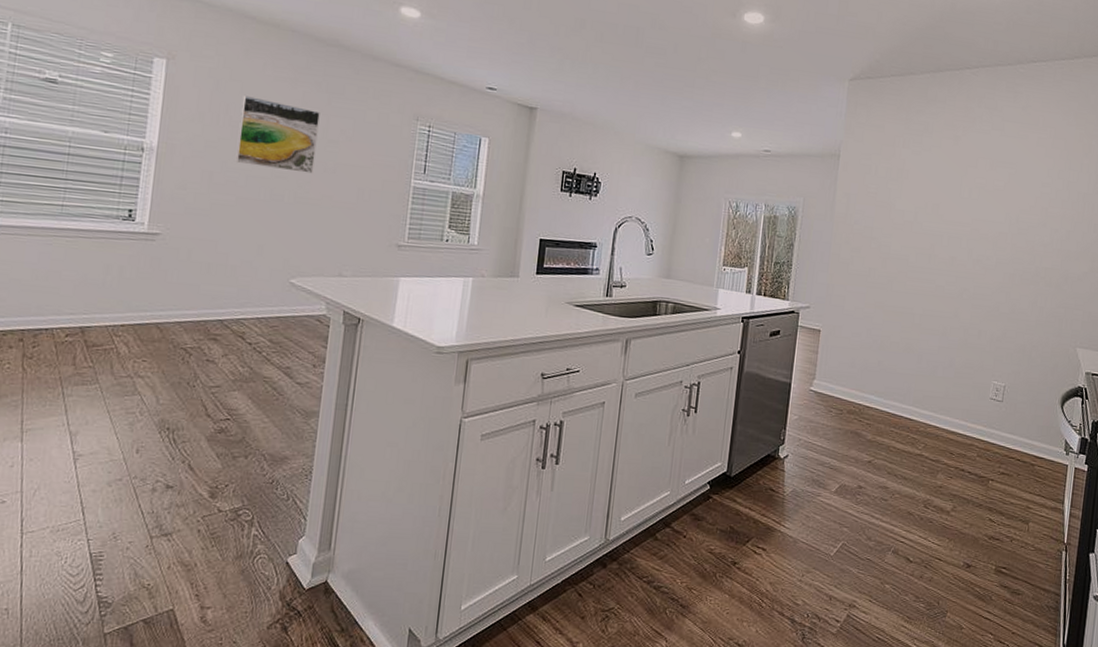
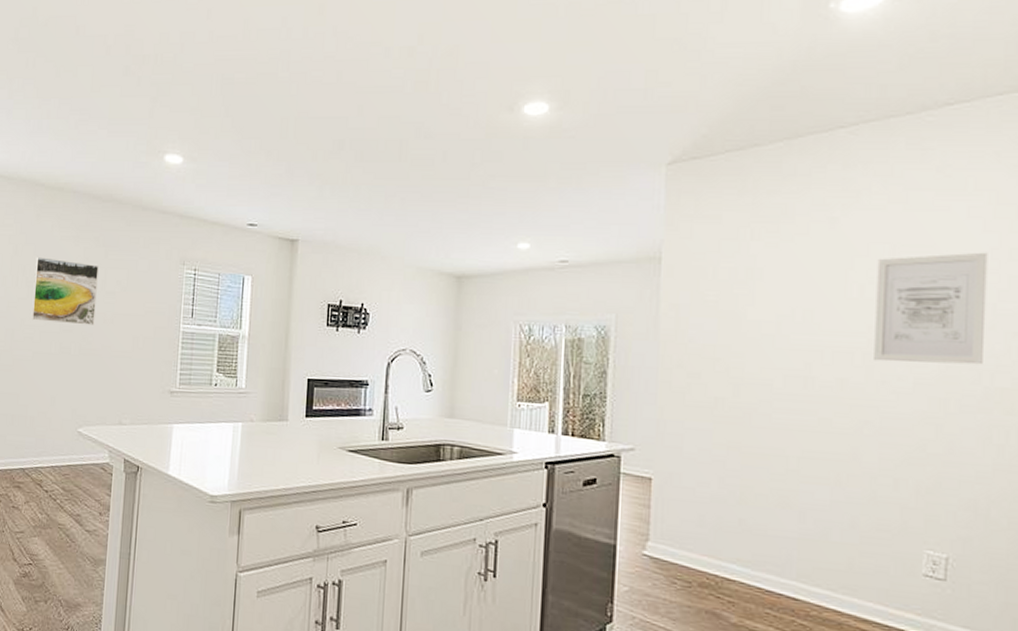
wall art: none [973,169,1046,251] -> present [874,252,988,365]

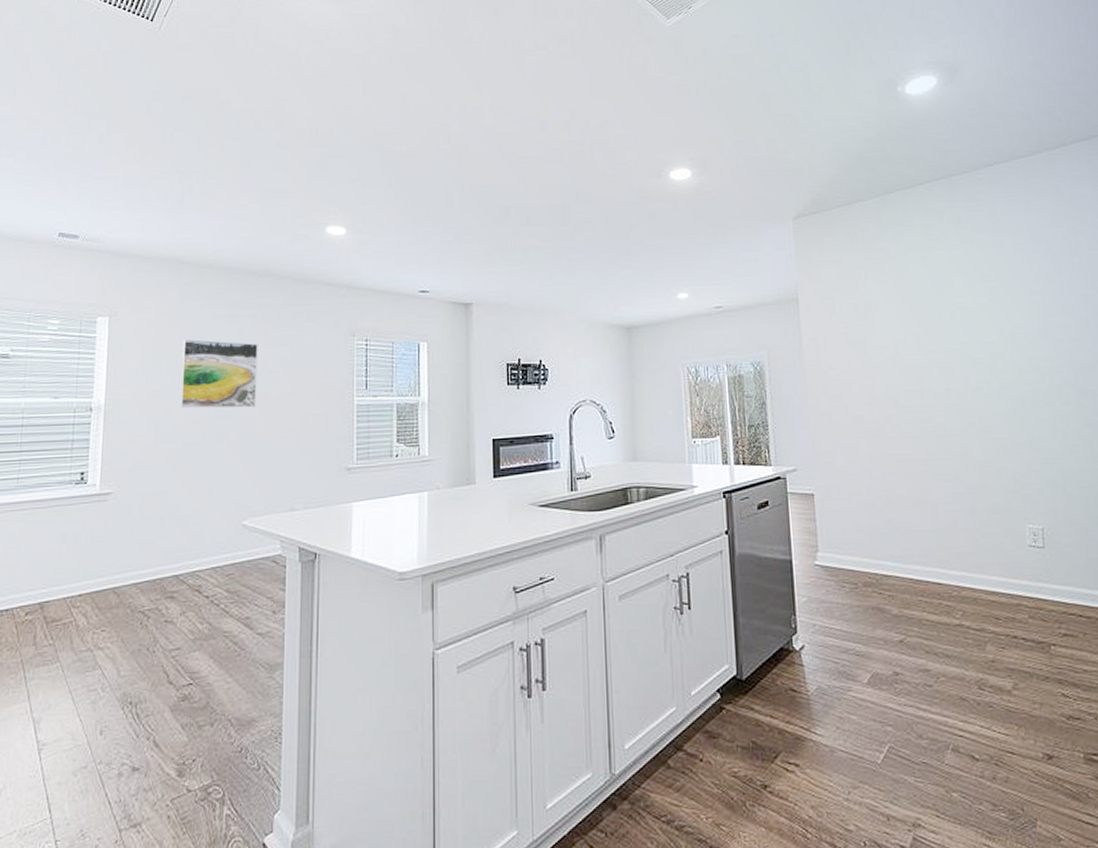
wall art: present [874,252,988,365] -> none [959,278,1043,372]

